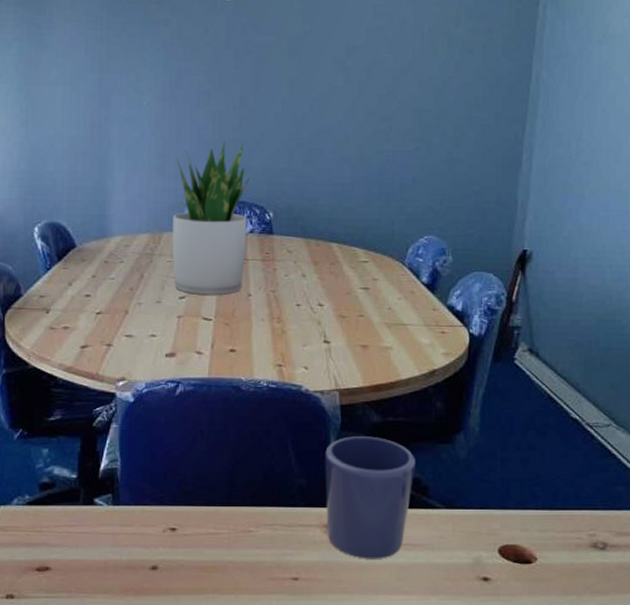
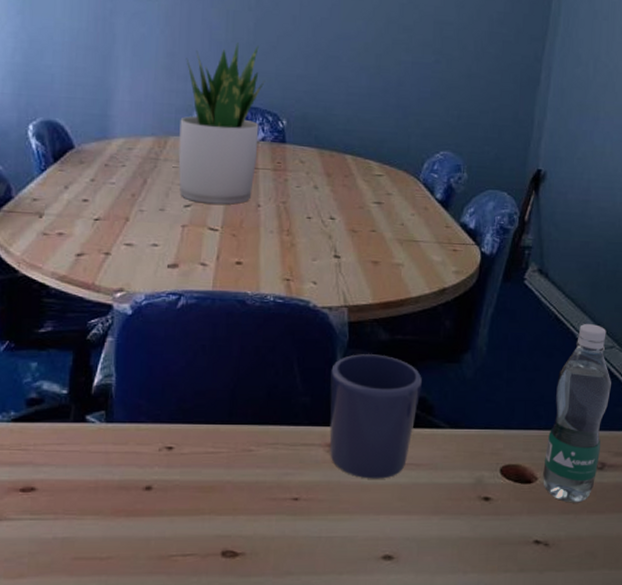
bottle: none [543,403,609,584] -> present [543,324,611,503]

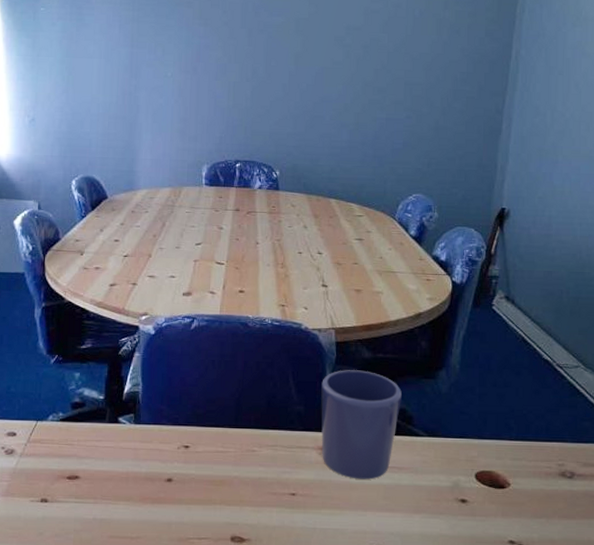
planter: present [178,43,265,205] -> none [190,108,261,243]
bottle: present [543,324,611,503] -> none [515,345,577,508]

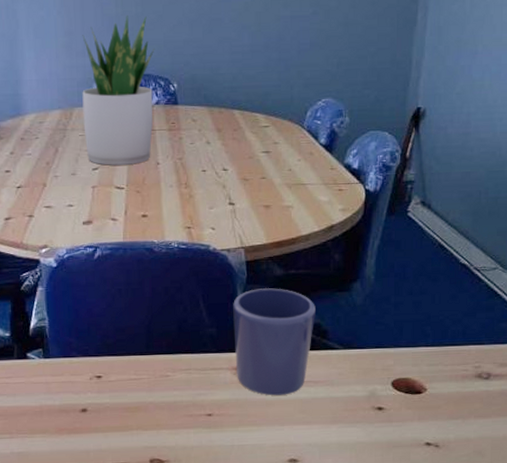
planter: none [190,108,261,243] -> present [82,16,155,166]

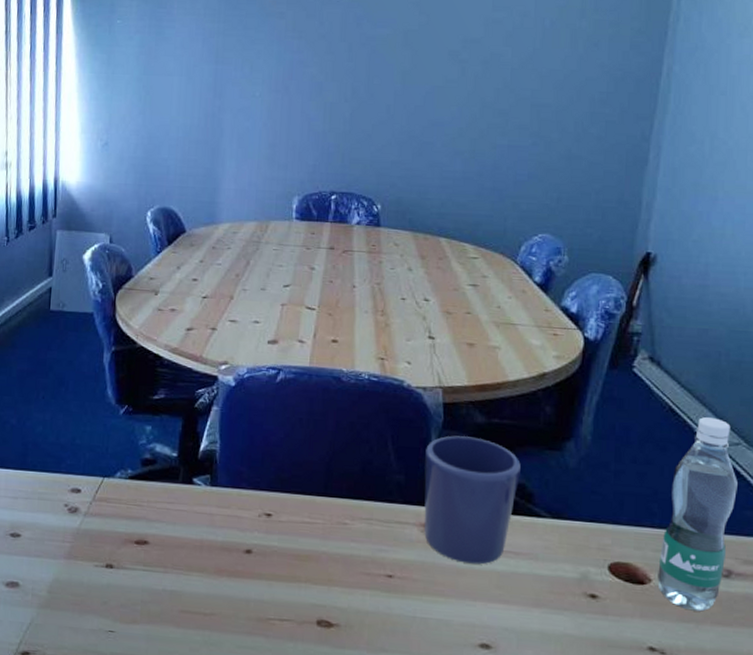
planter: present [82,16,155,166] -> none [278,132,361,285]
bottle: none [432,249,495,410] -> present [658,417,738,612]

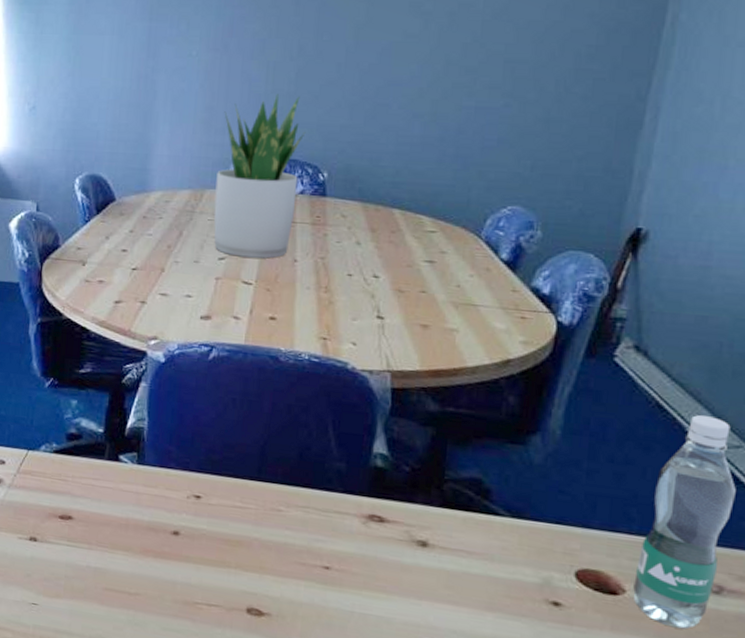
planter: none [278,132,361,285] -> present [213,94,306,259]
mug: present [424,435,521,565] -> none [366,423,478,562]

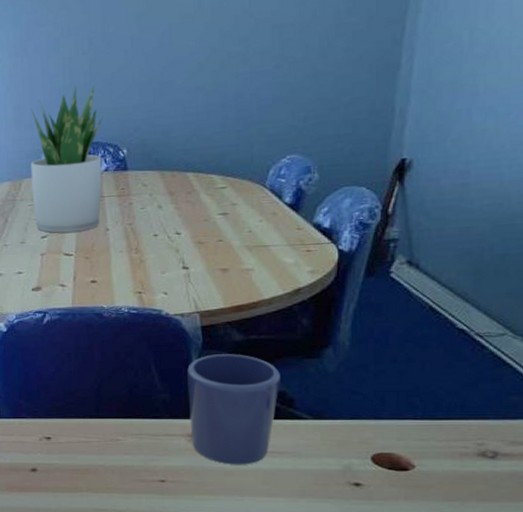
mug: none [366,423,478,562] -> present [187,354,280,465]
bottle: present [633,415,736,629] -> none [421,312,503,491]

